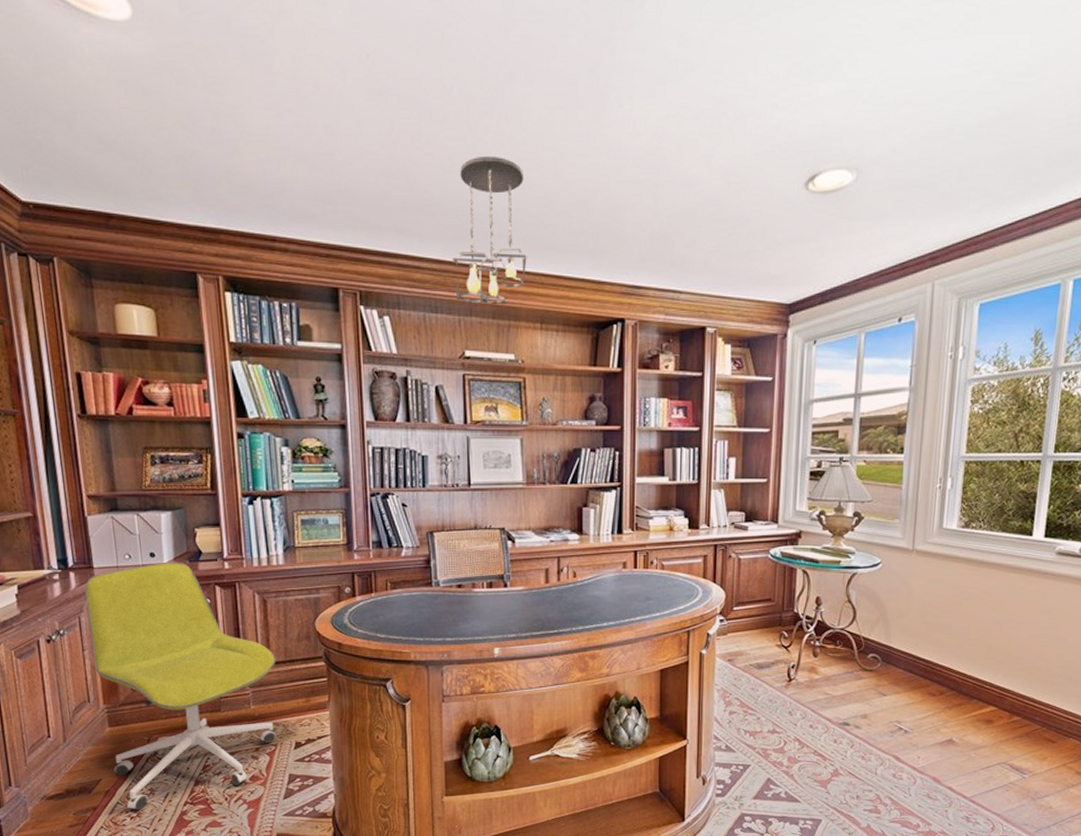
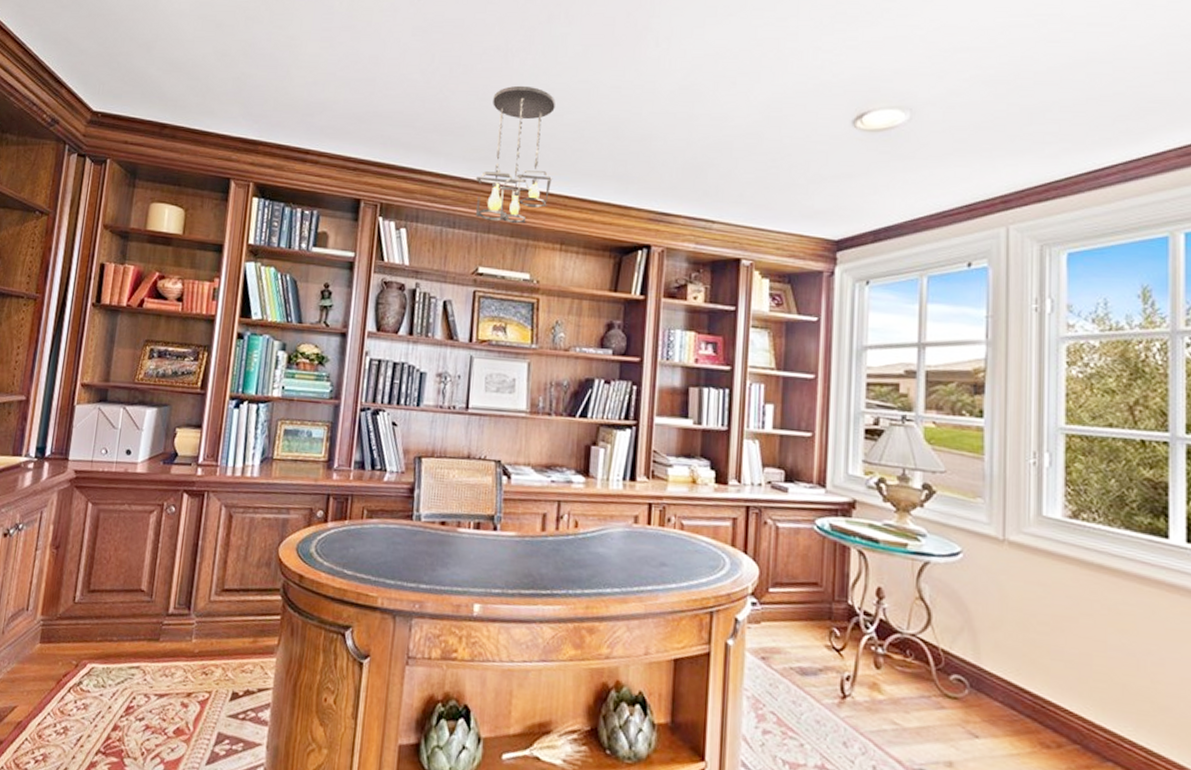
office chair: present [84,561,276,810] -> none [32,461,230,753]

